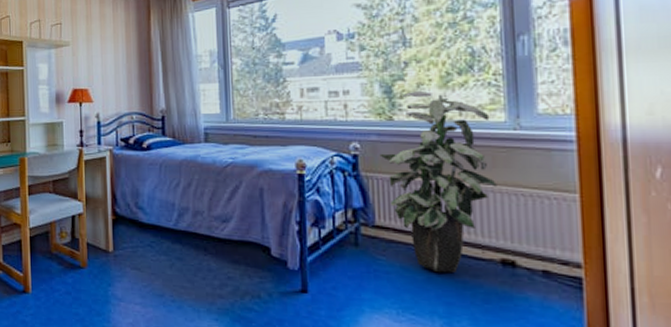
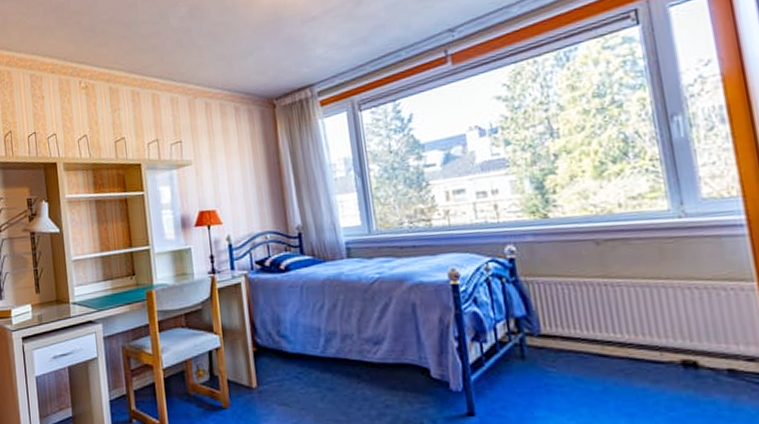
indoor plant: present [379,90,497,273] -> none [537,184,668,381]

